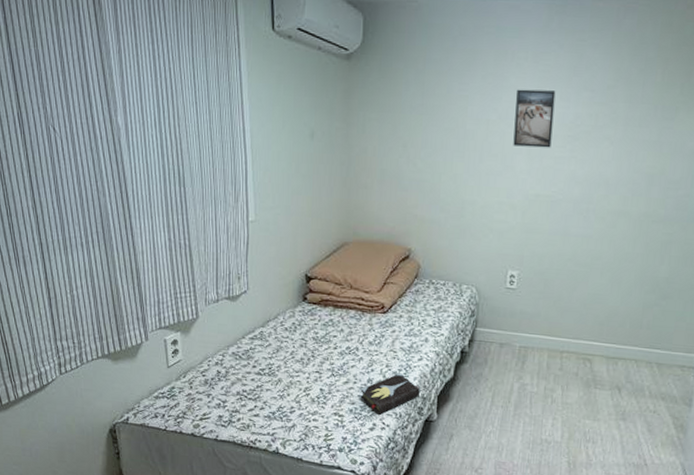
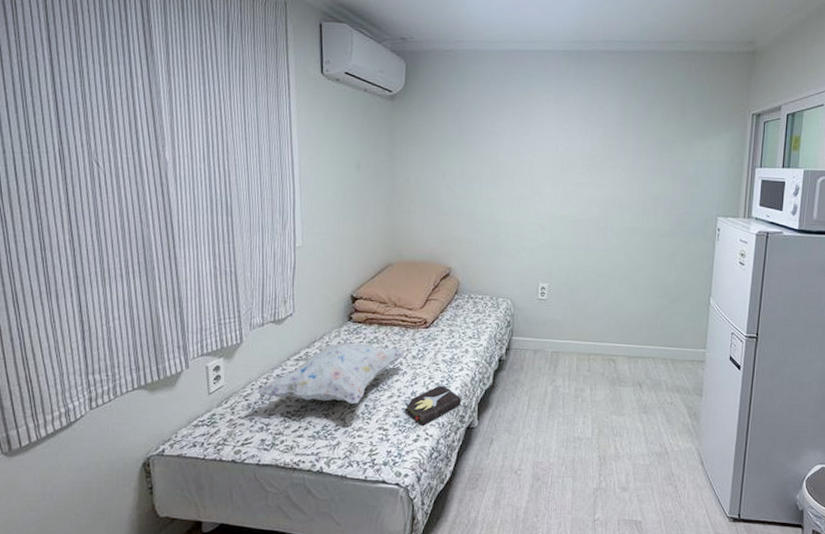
decorative pillow: none [212,323,361,388] -> present [256,343,405,405]
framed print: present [513,89,556,148] -> none [540,125,575,175]

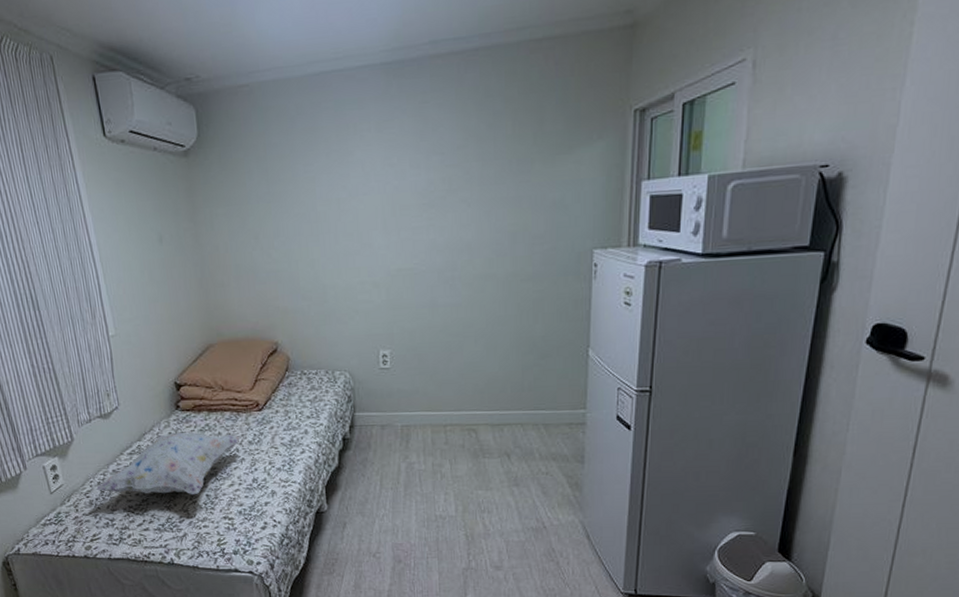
hardback book: present [404,384,461,426] -> none [246,468,307,513]

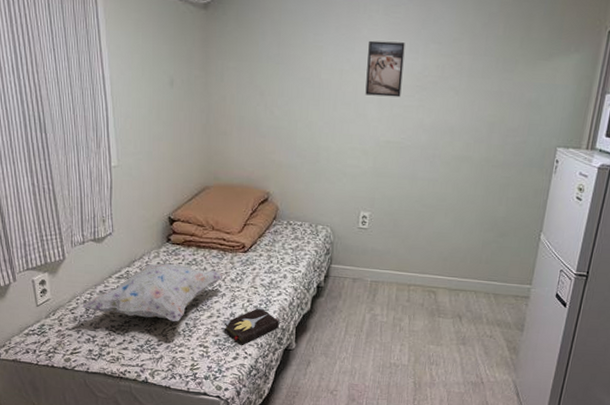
hardback book: none [246,468,307,513] -> present [223,307,279,345]
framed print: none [364,159,407,222] -> present [365,40,405,98]

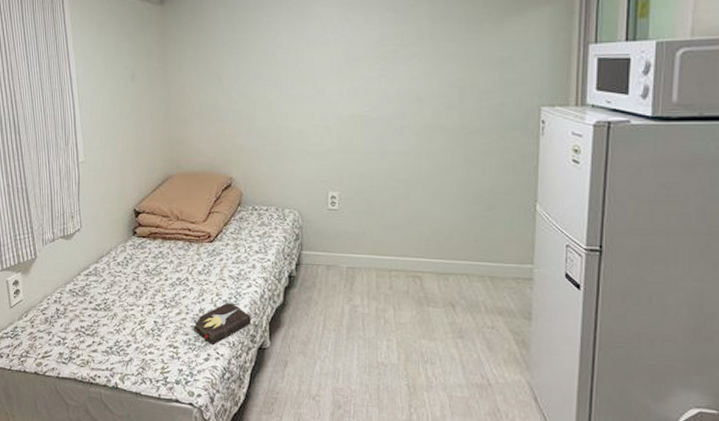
decorative pillow: present [81,263,224,322] -> none [52,258,191,321]
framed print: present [365,40,405,98] -> none [322,15,360,71]

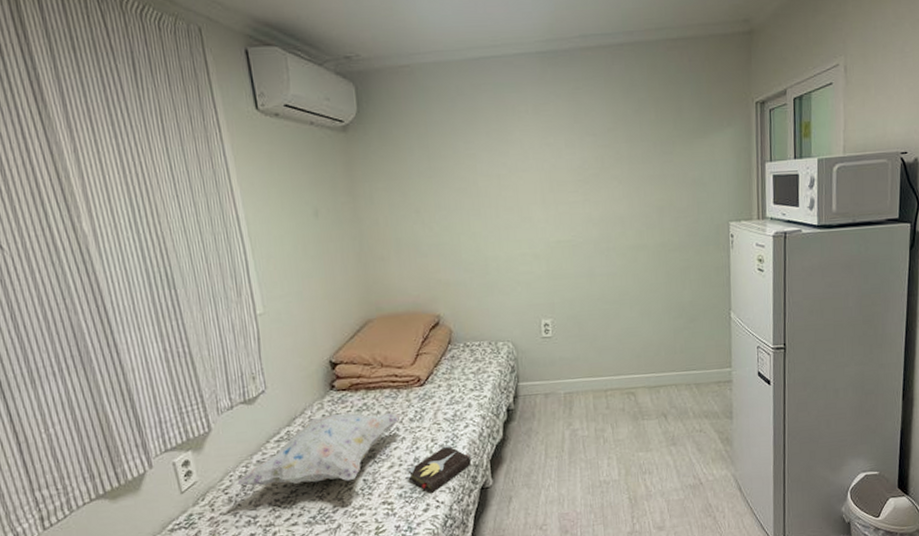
decorative pillow: none [52,258,191,321] -> present [236,413,401,486]

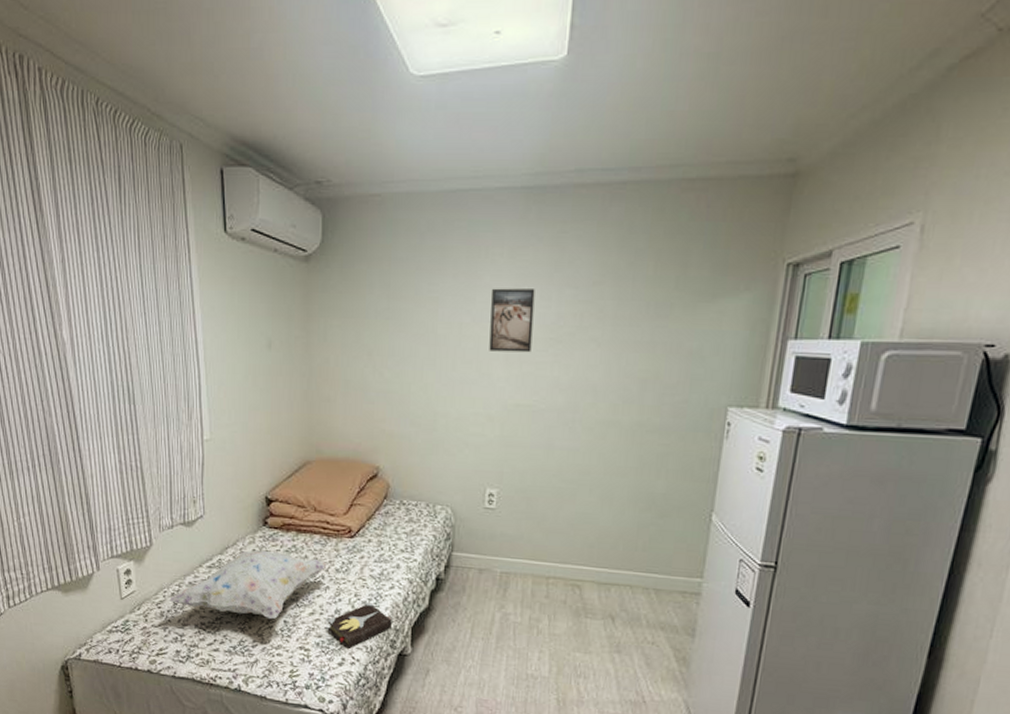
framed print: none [523,139,564,197] -> present [489,288,535,353]

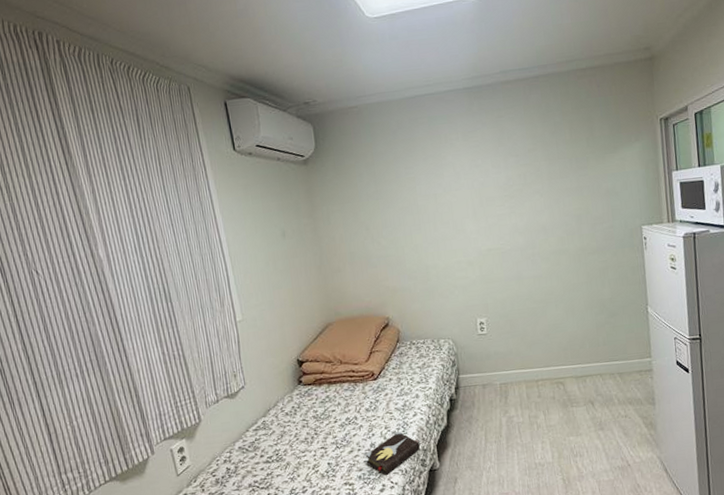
decorative pillow: present [168,550,327,620] -> none [221,404,358,469]
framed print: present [489,288,535,353] -> none [455,161,493,212]

